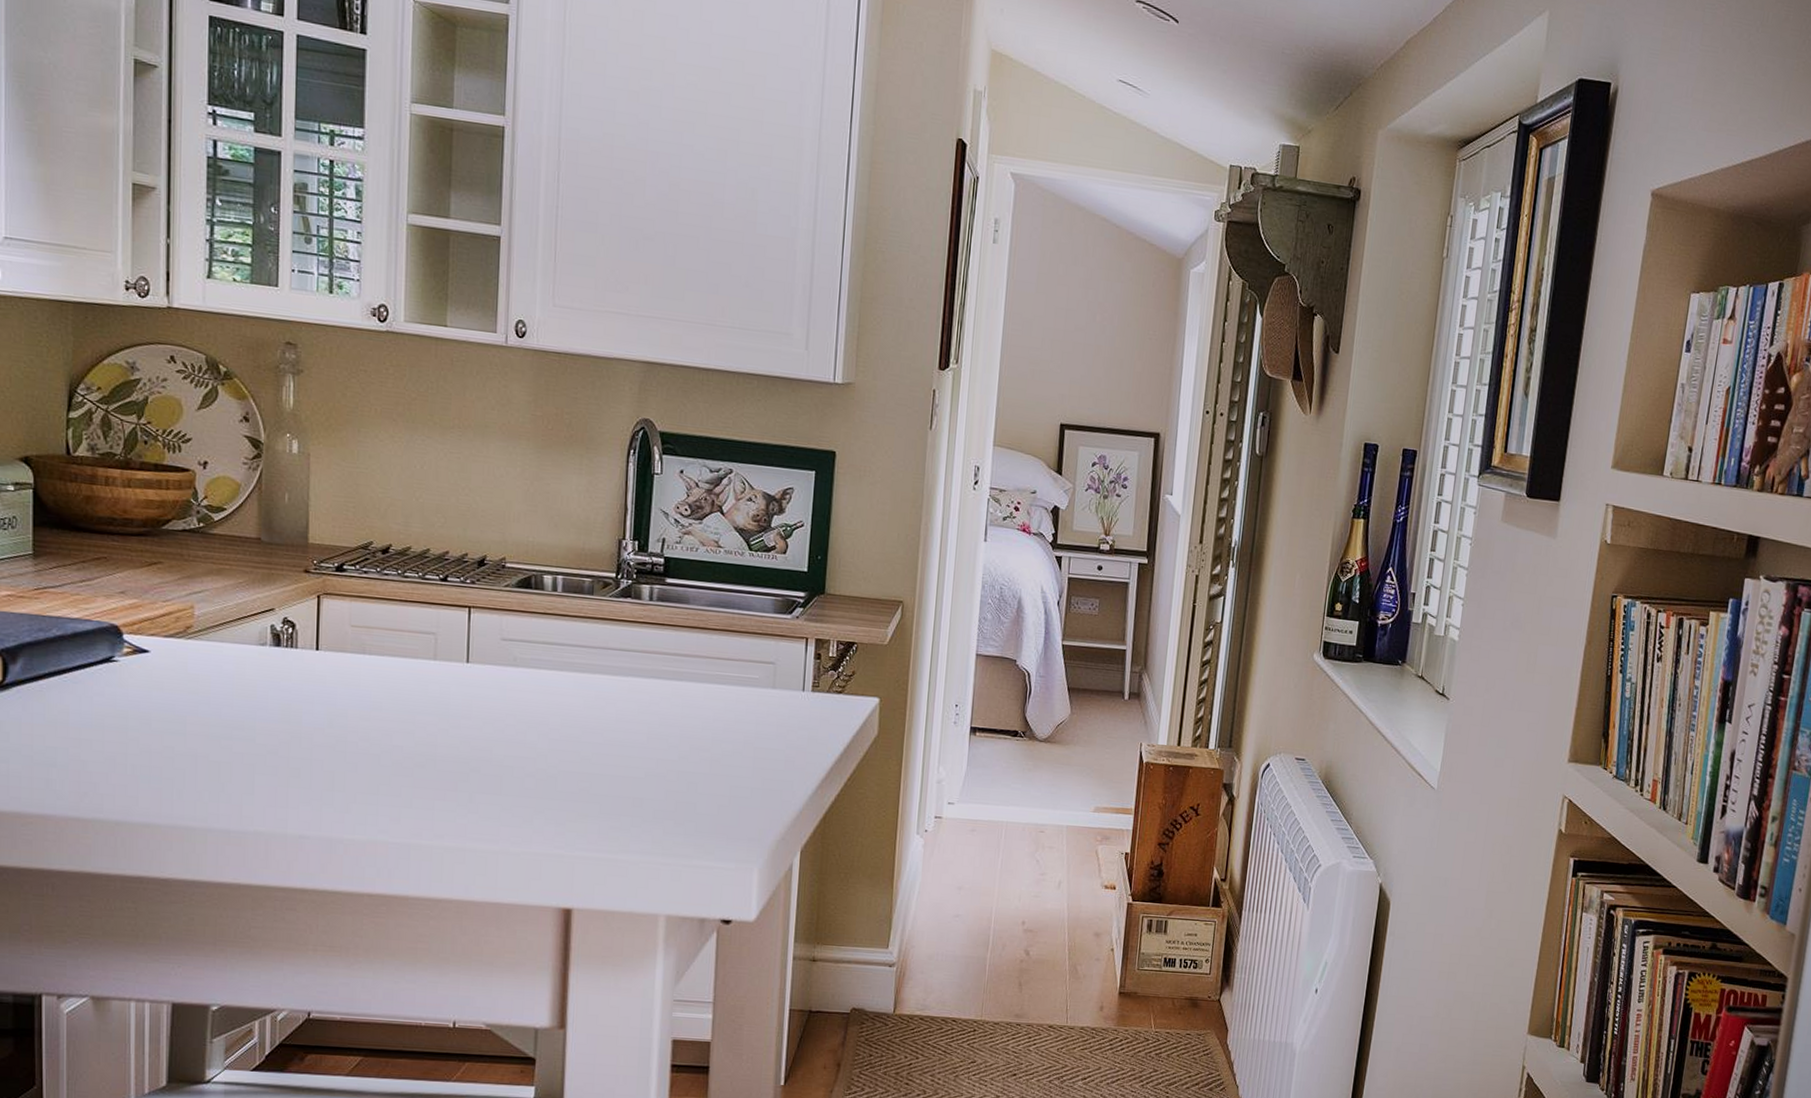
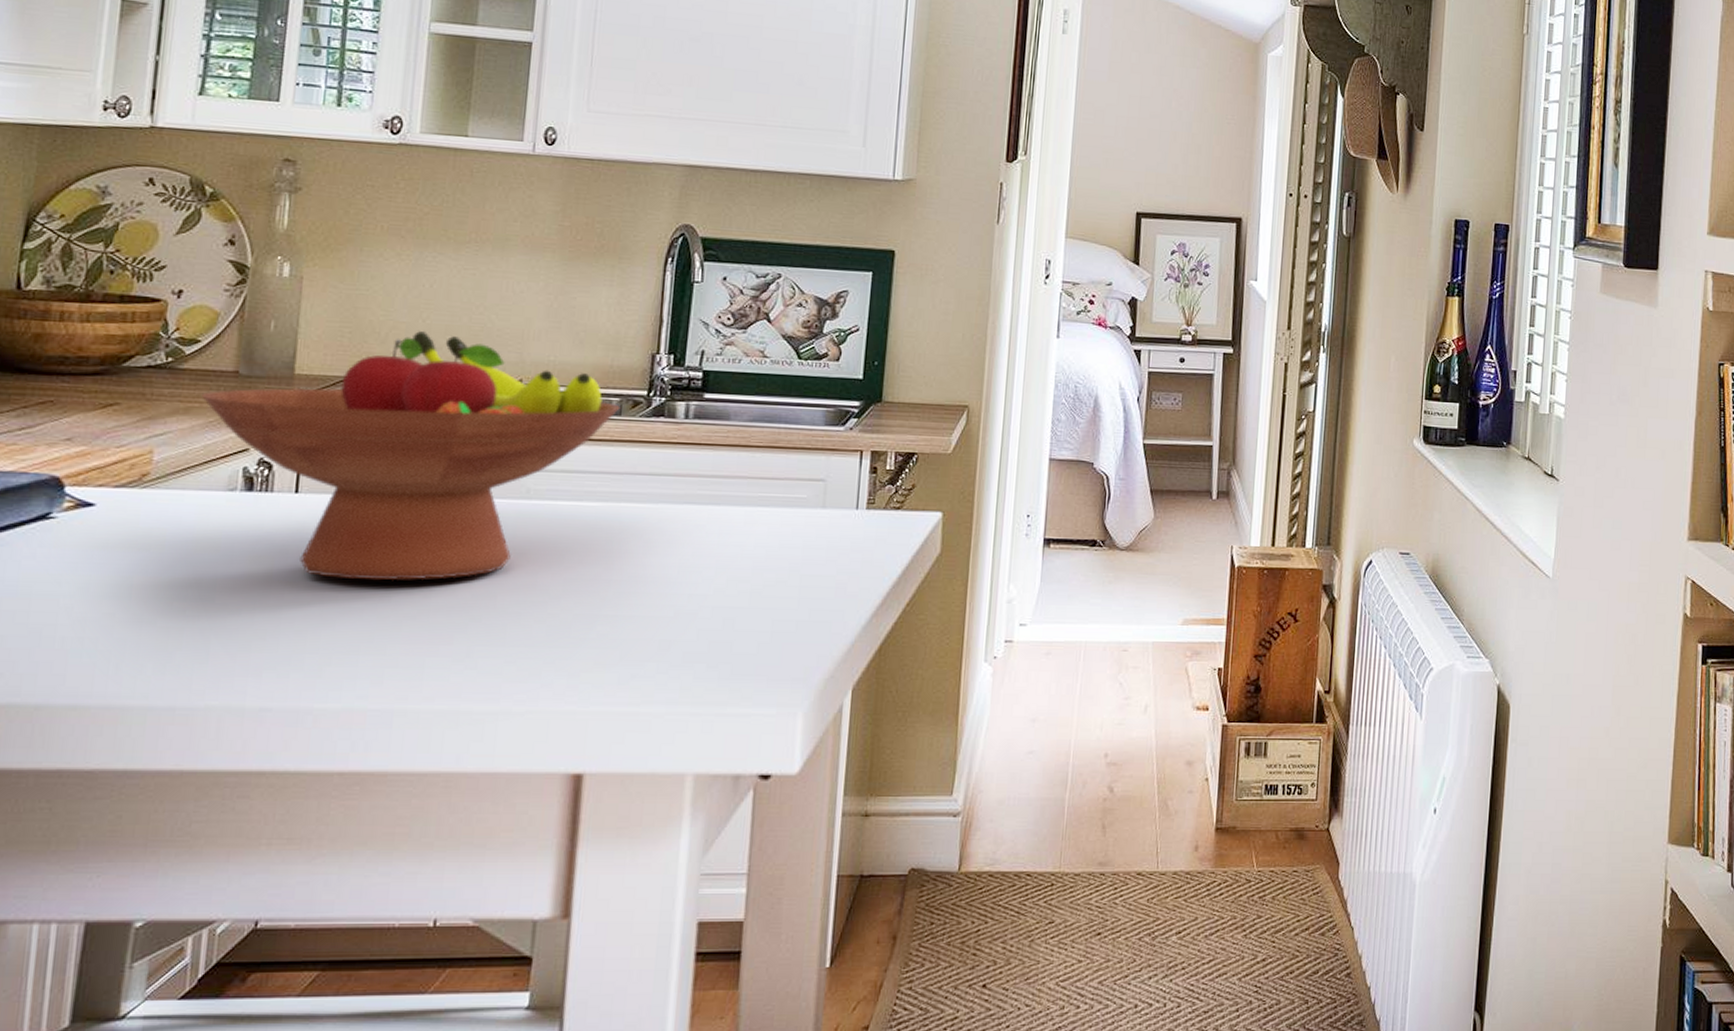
fruit bowl: none [230,508,592,733] -> present [200,330,620,581]

